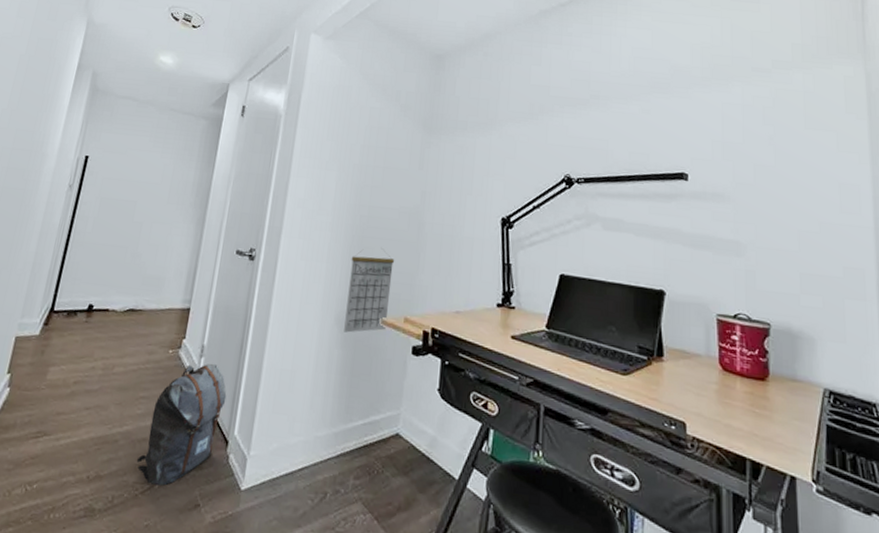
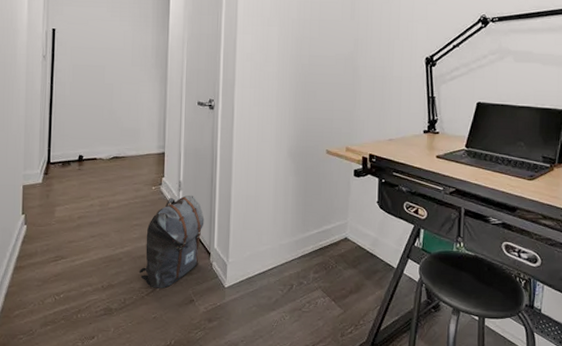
calendar: present [344,248,395,333] -> none [296,91,335,163]

